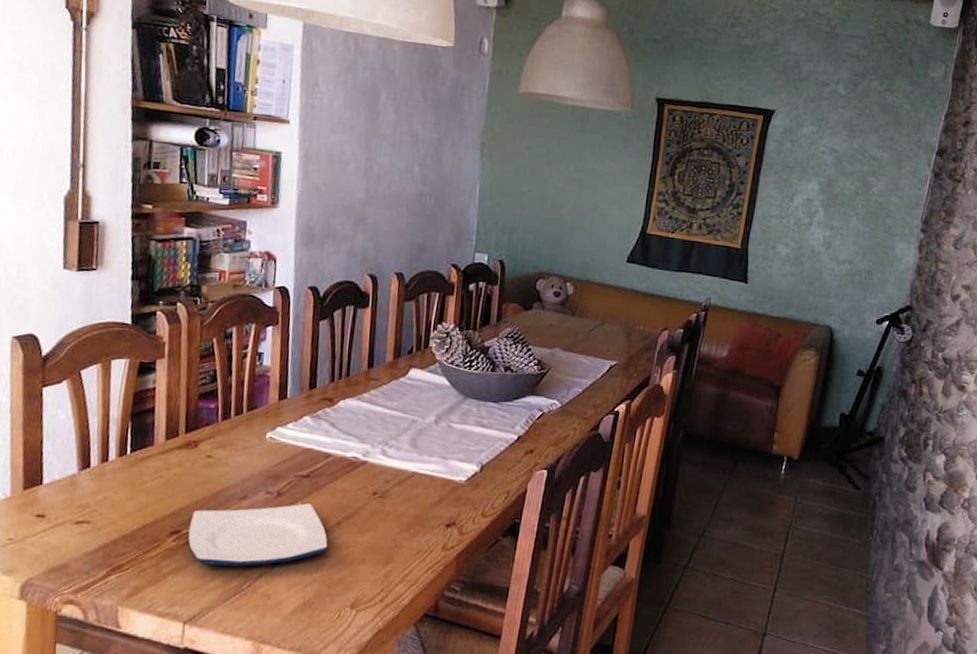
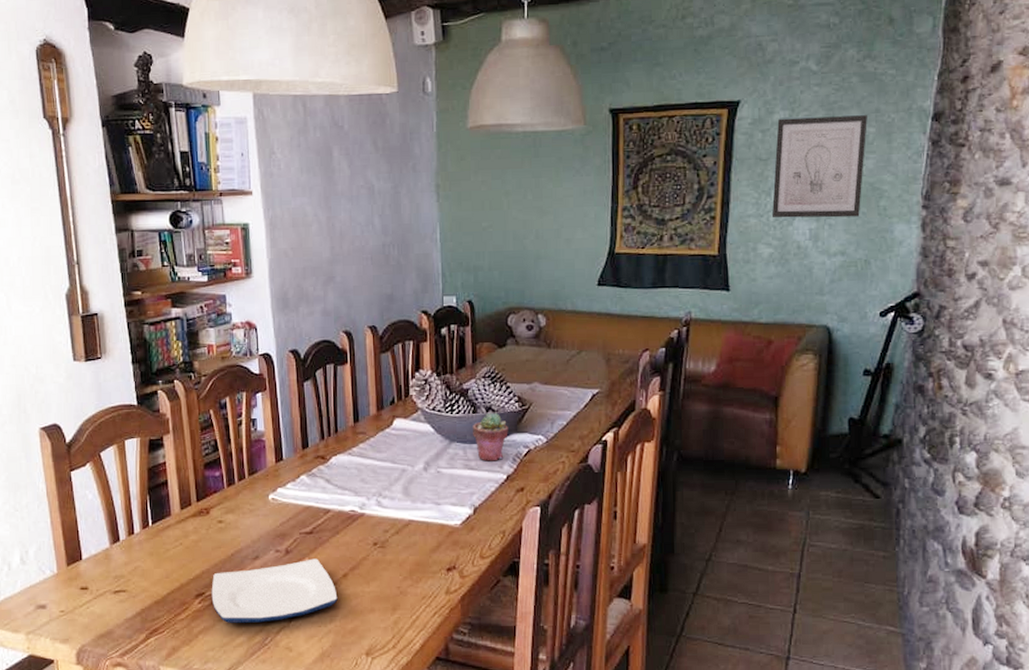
potted succulent: none [489,373,525,421] -> present [473,413,508,462]
wall art: none [793,132,883,231] -> present [772,115,867,218]

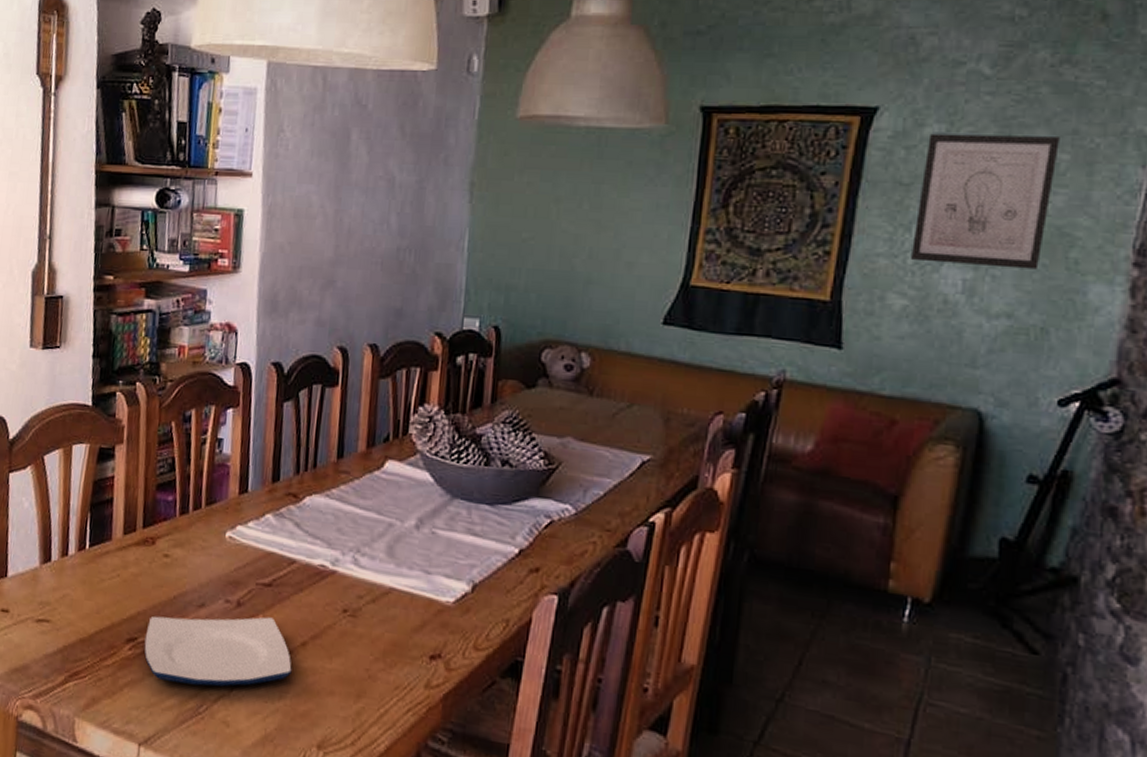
potted succulent: present [473,413,508,462] -> none [482,468,528,530]

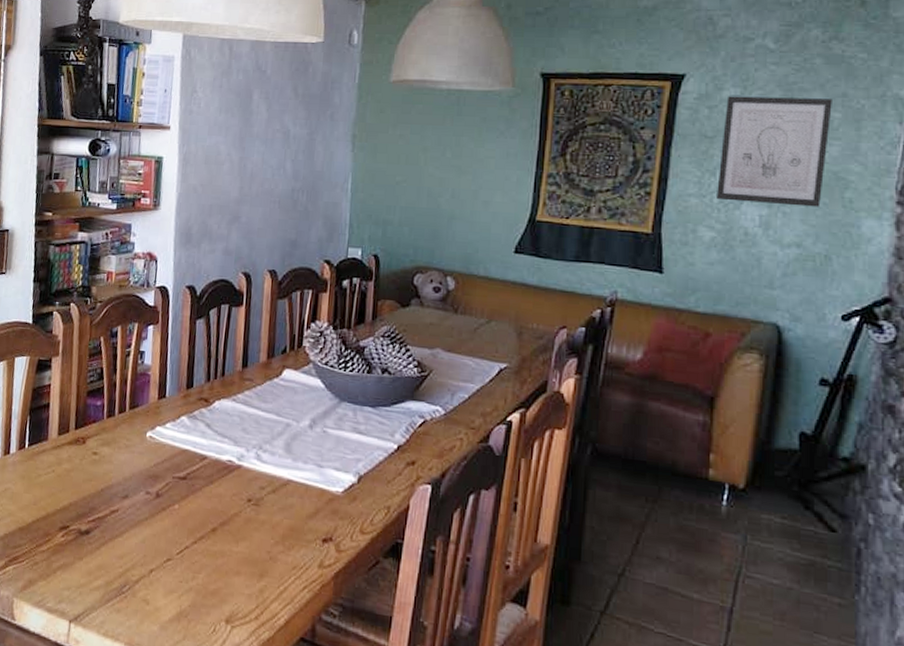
plate: present [144,615,292,687] -> none [75,506,204,569]

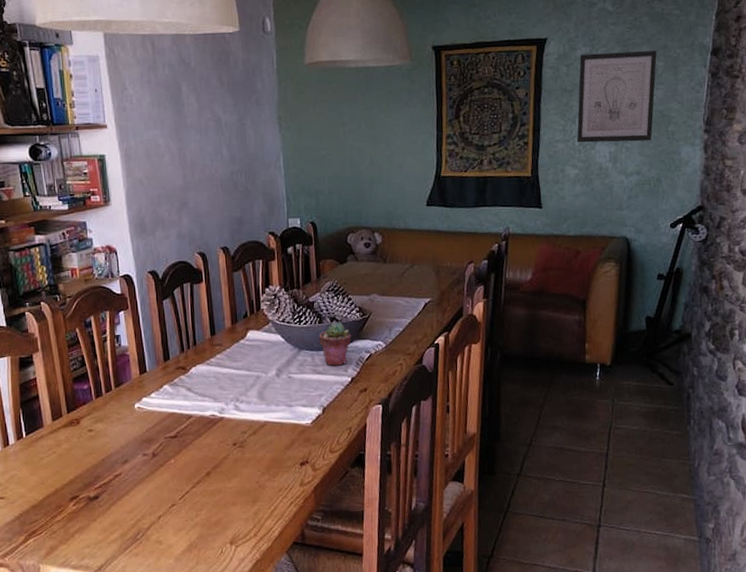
potted succulent: none [365,375,404,429] -> present [319,323,351,366]

